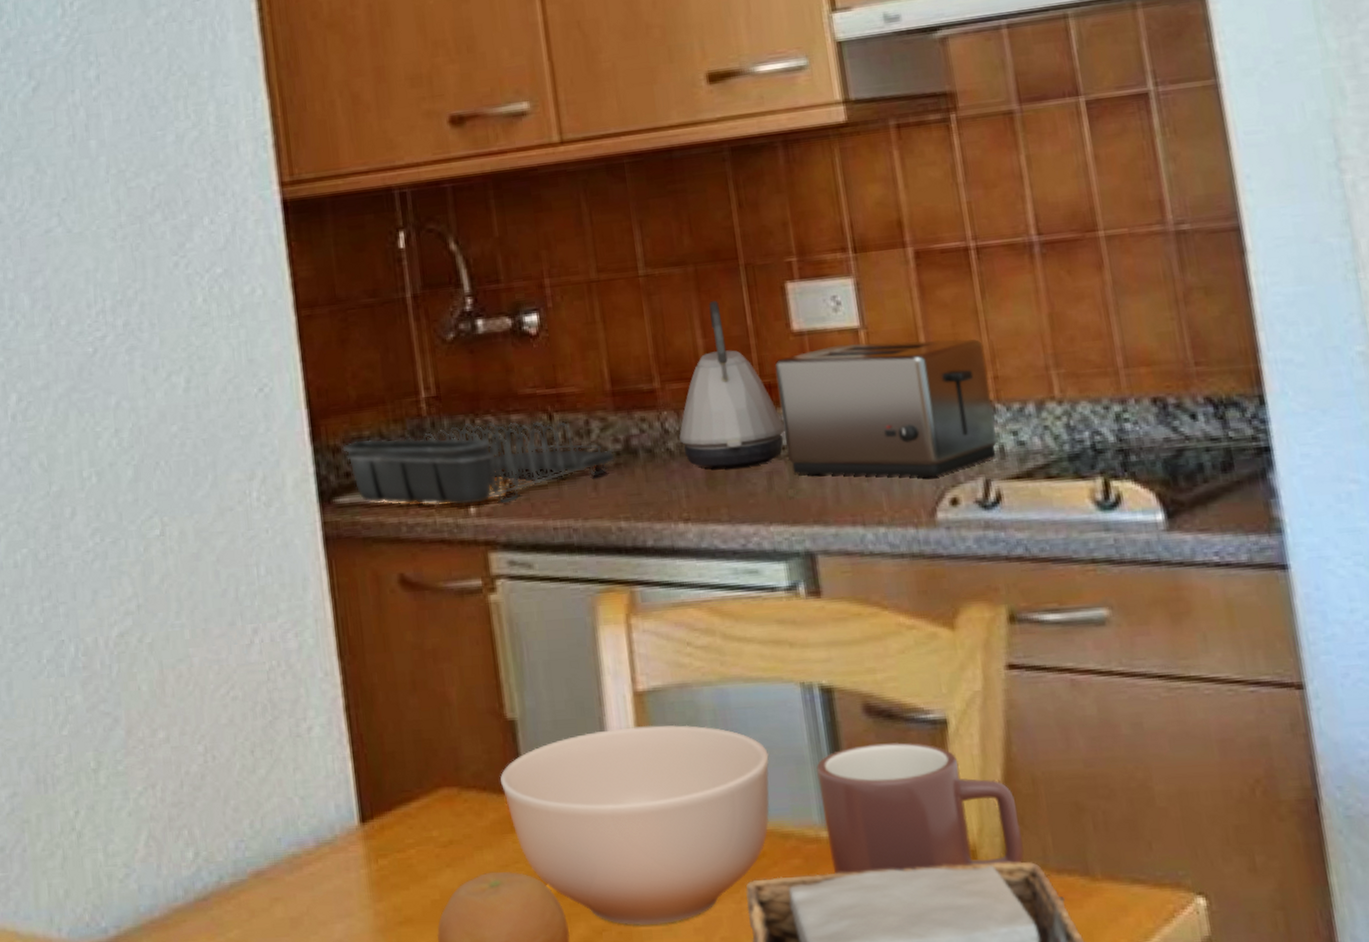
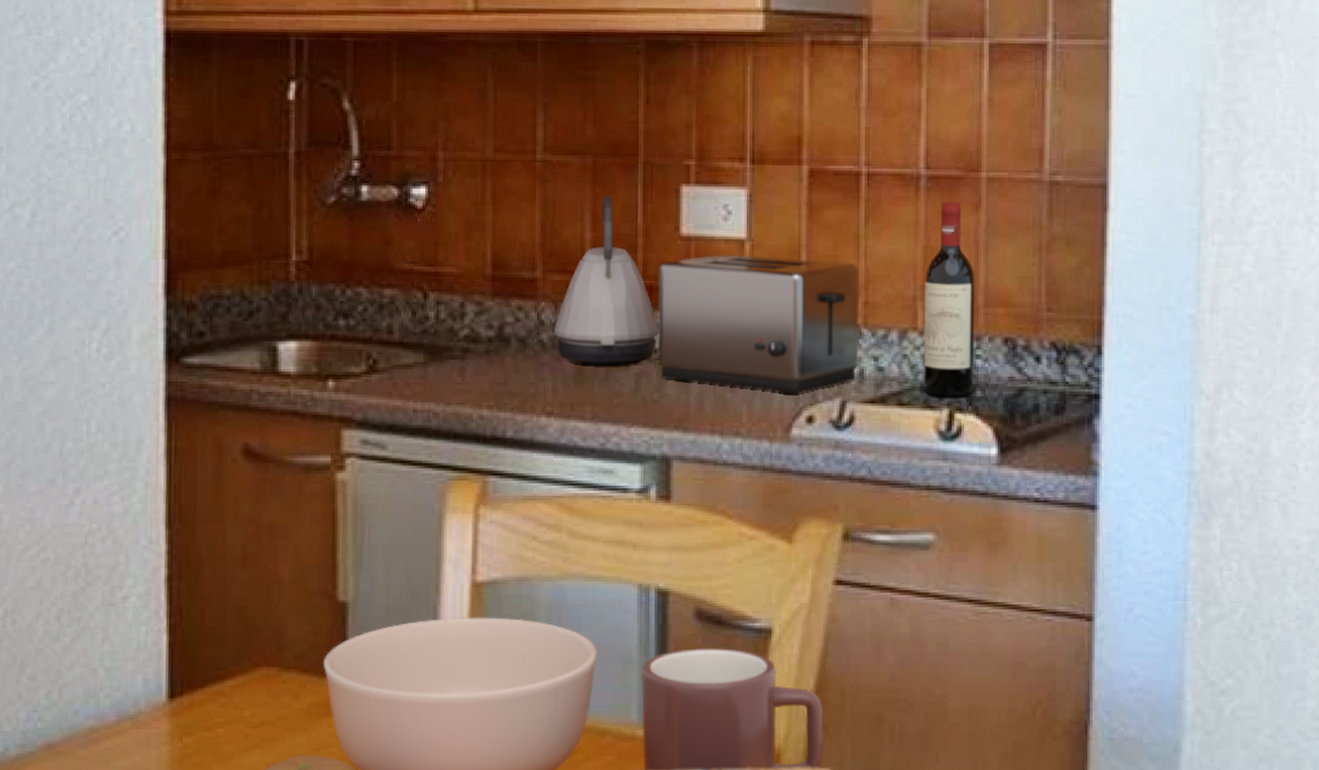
dish rack: present [342,421,616,506] -> none [198,293,487,381]
wine bottle: none [1054,264,1127,469] -> present [923,201,975,400]

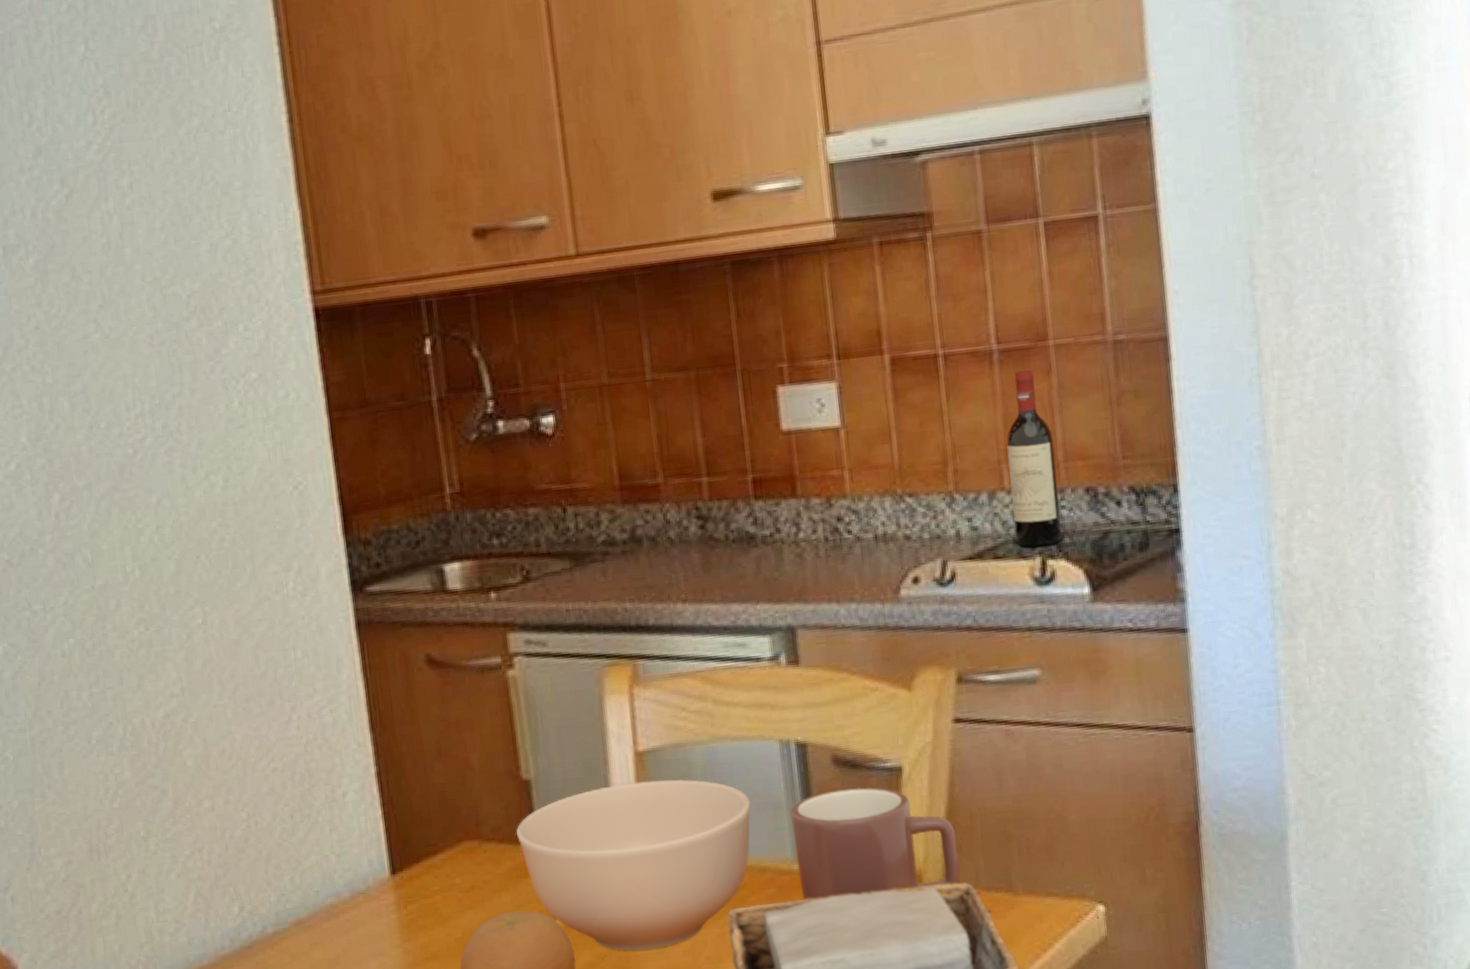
kettle: present [554,195,659,366] -> none [679,403,772,555]
toaster: present [658,254,859,394] -> none [765,437,954,561]

